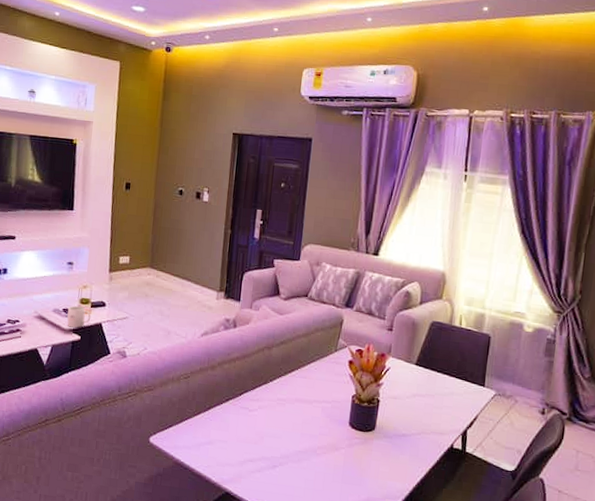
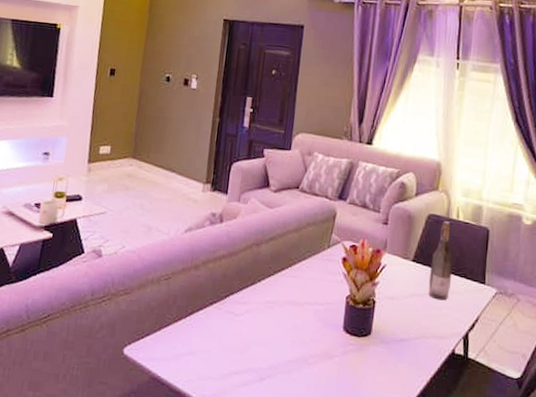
wine bottle: none [430,328,455,401] -> present [428,221,453,301]

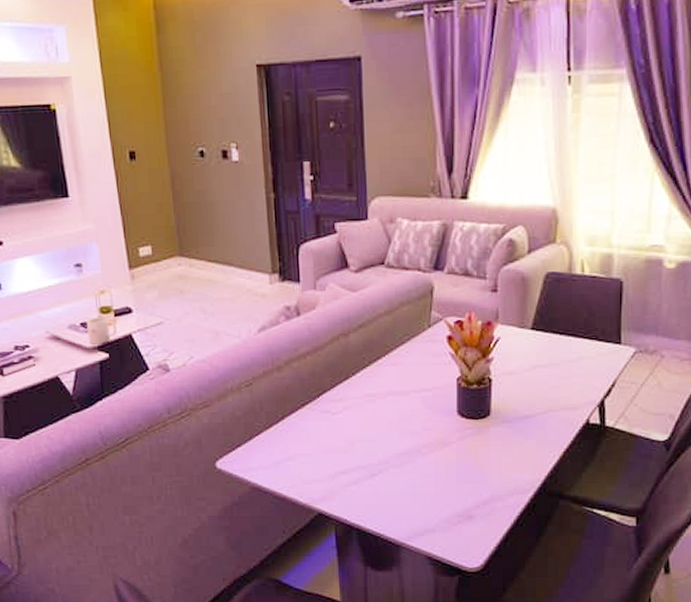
wine bottle: present [428,221,453,301] -> none [552,278,581,369]

